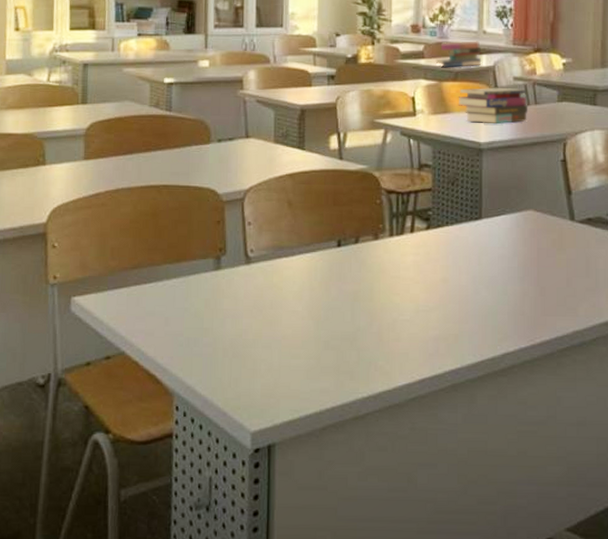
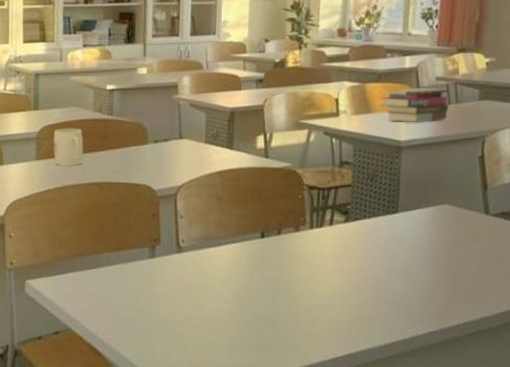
mug: none [104,124,139,166] -> present [53,128,84,165]
books: present [435,41,482,68] -> none [360,43,406,70]

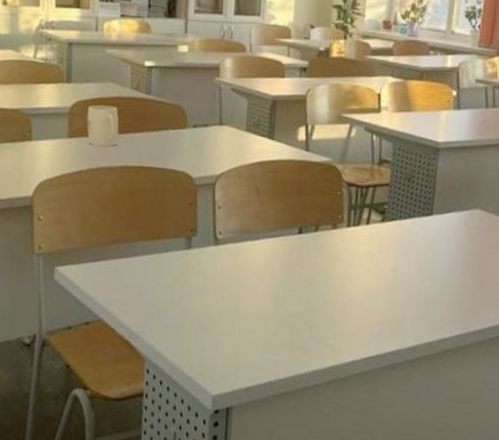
books: present [381,87,449,123] -> none [421,88,487,125]

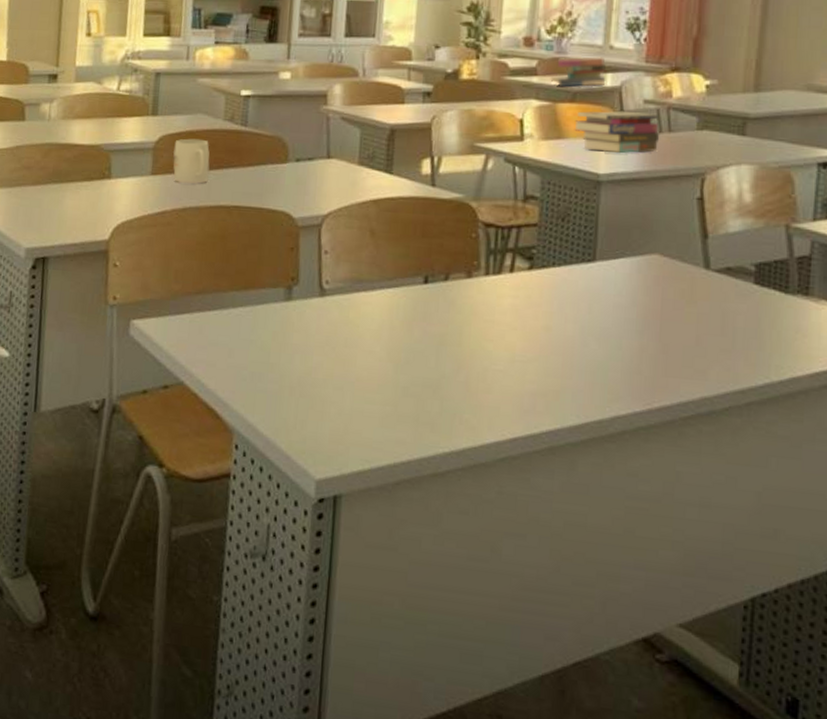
books: none [403,40,448,67] -> present [550,57,607,88]
books: none [421,88,487,125] -> present [575,110,660,154]

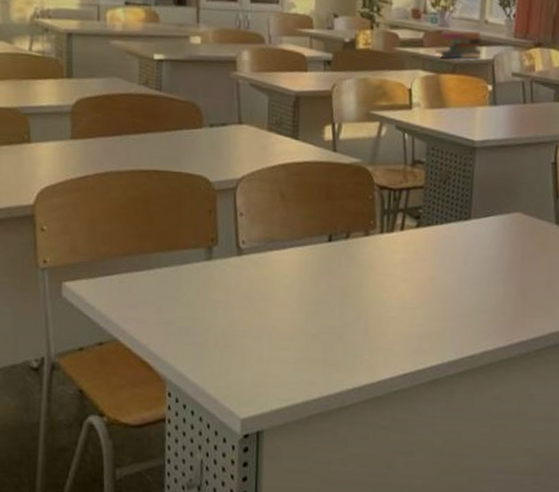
mug: present [173,138,210,184] -> none [91,102,128,148]
books: present [575,110,660,154] -> none [455,82,525,123]

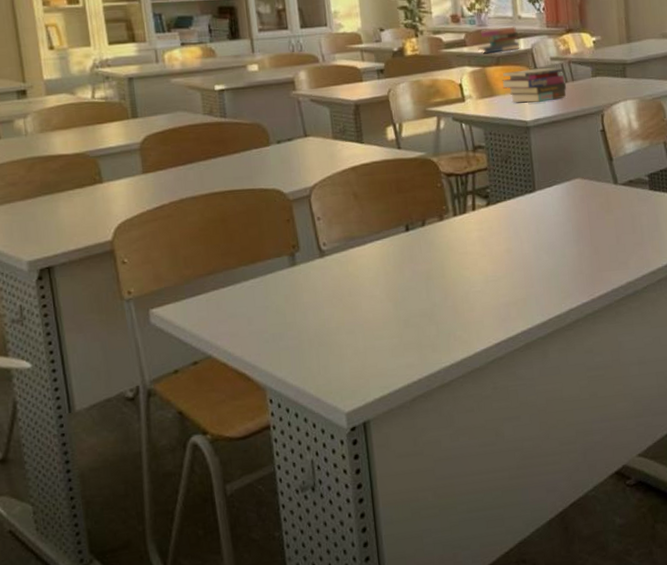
books: none [455,82,525,123] -> present [503,68,567,104]

